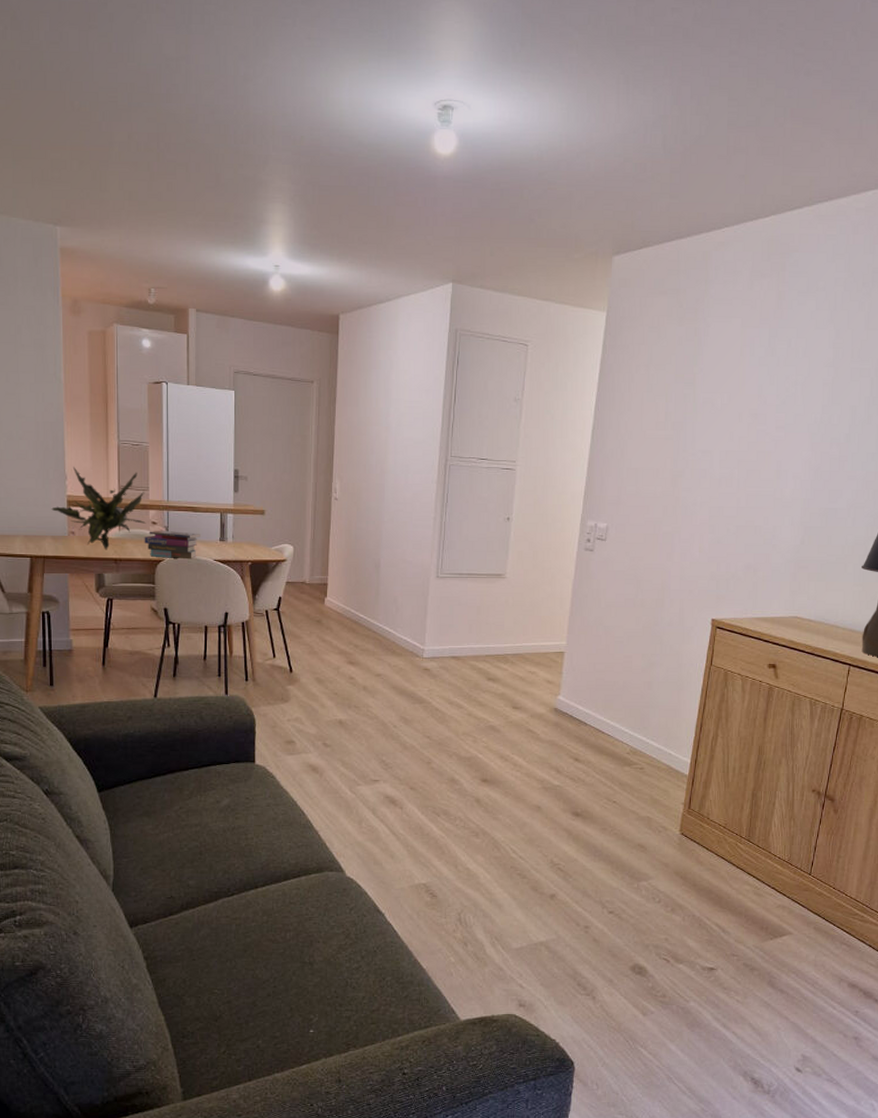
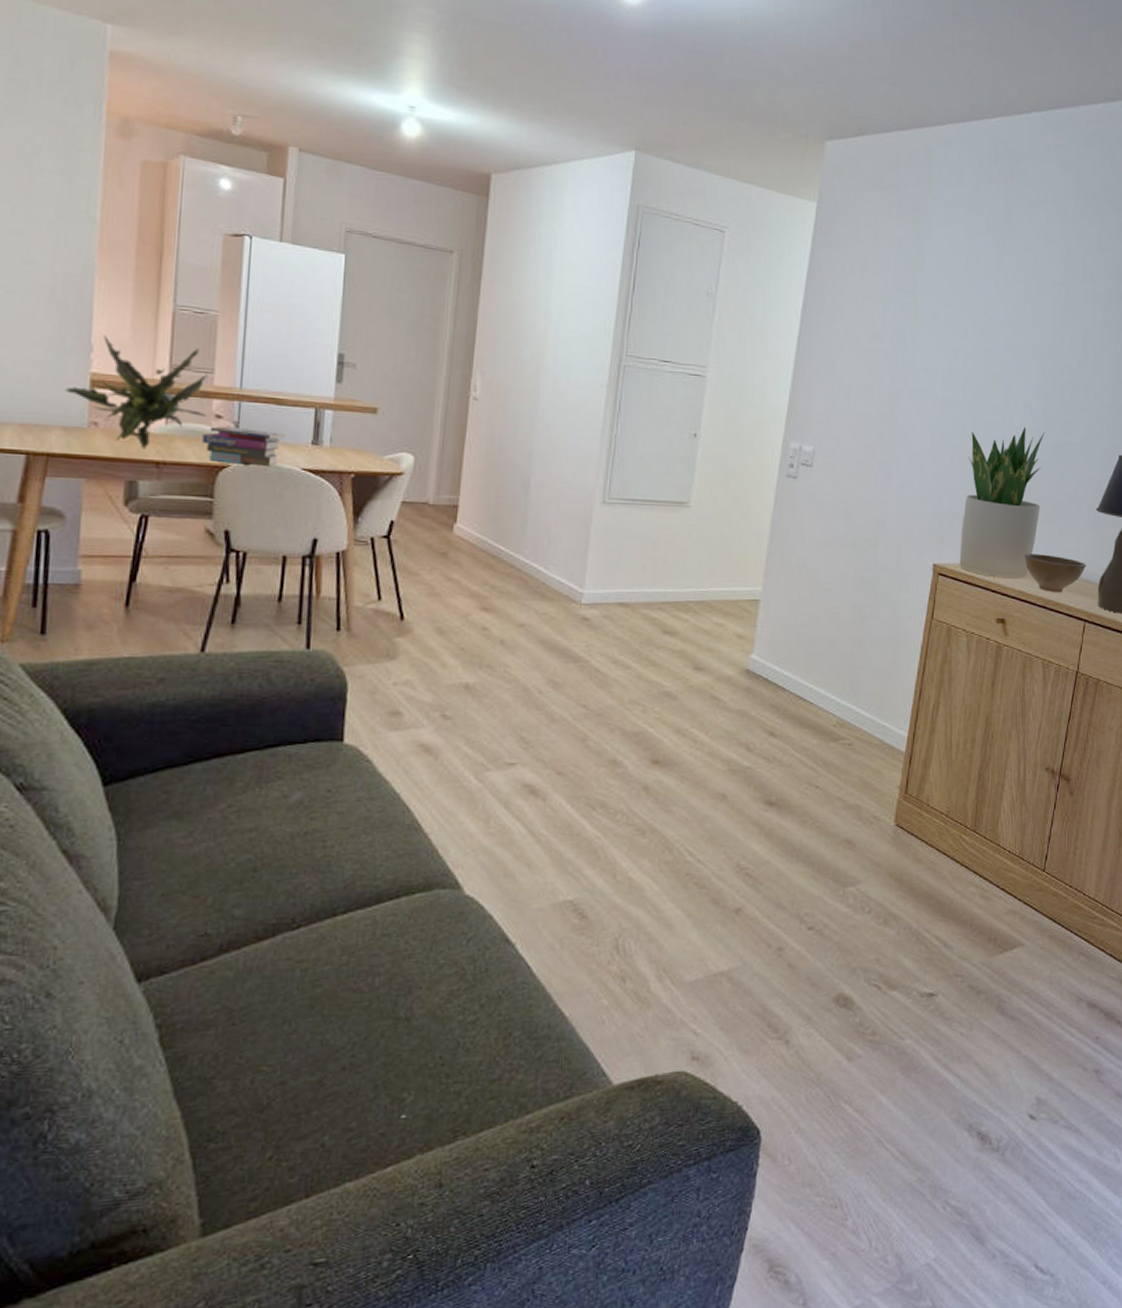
planter: none [735,497,813,631] -> present [959,427,1045,580]
bowl: none [794,608,852,642] -> present [1025,554,1087,593]

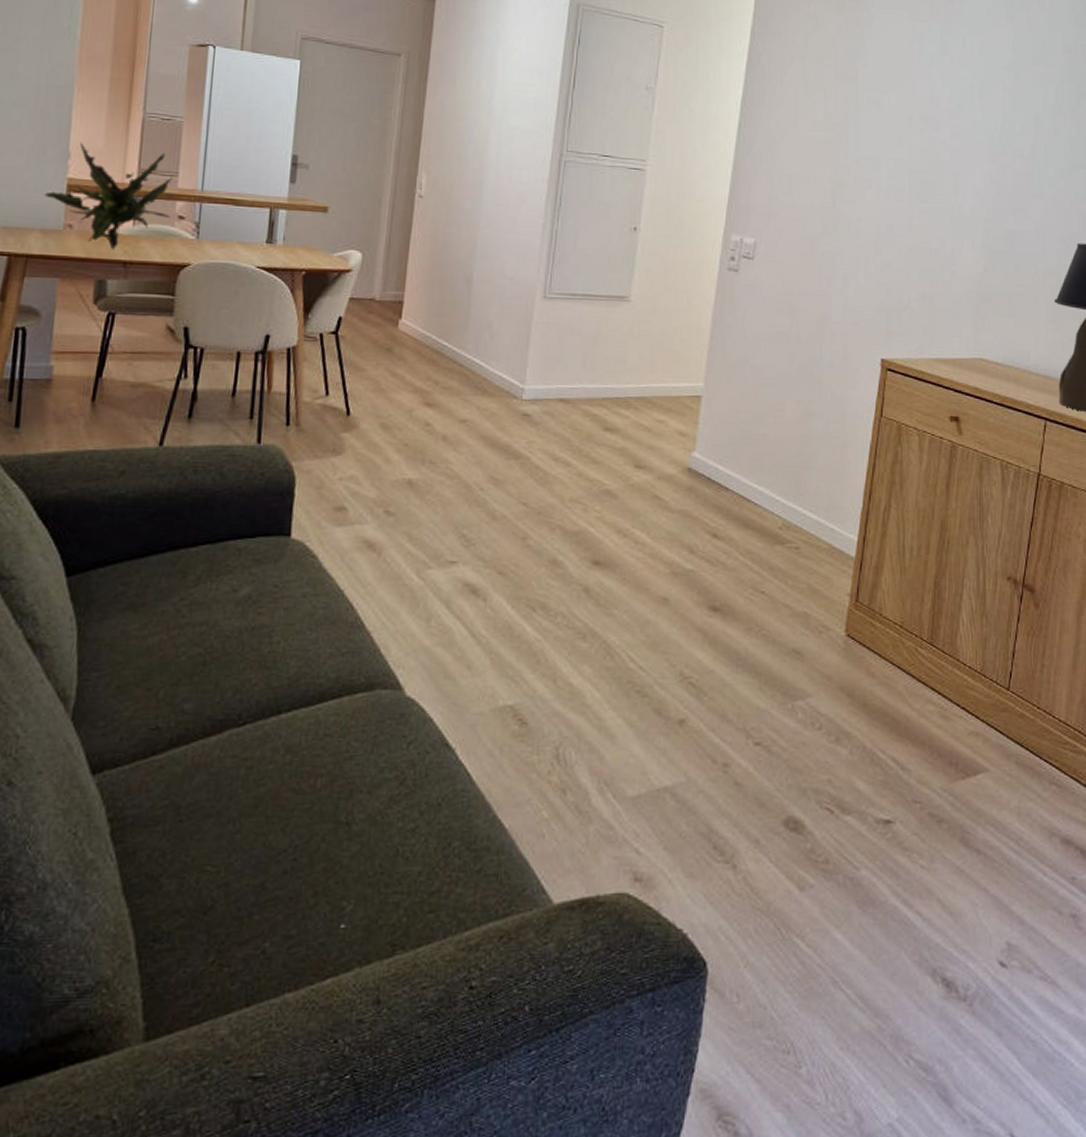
books: present [202,426,285,467] -> none [165,226,242,266]
planter: present [959,427,1045,580] -> none [909,216,997,376]
bowl: present [1025,554,1087,593] -> none [979,348,1046,390]

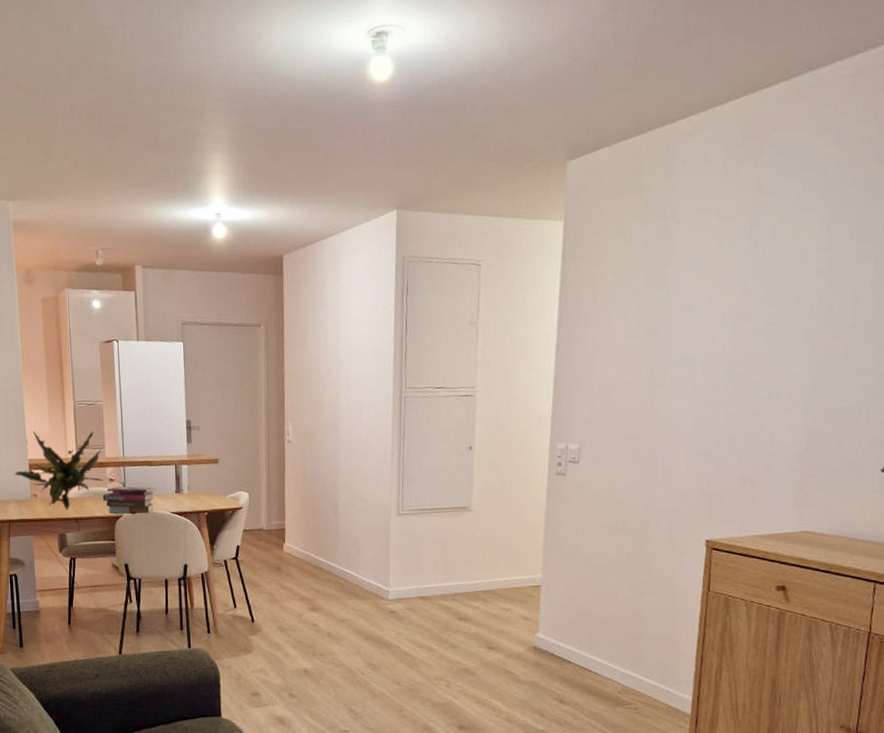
books: none [165,226,242,266] -> present [102,486,157,514]

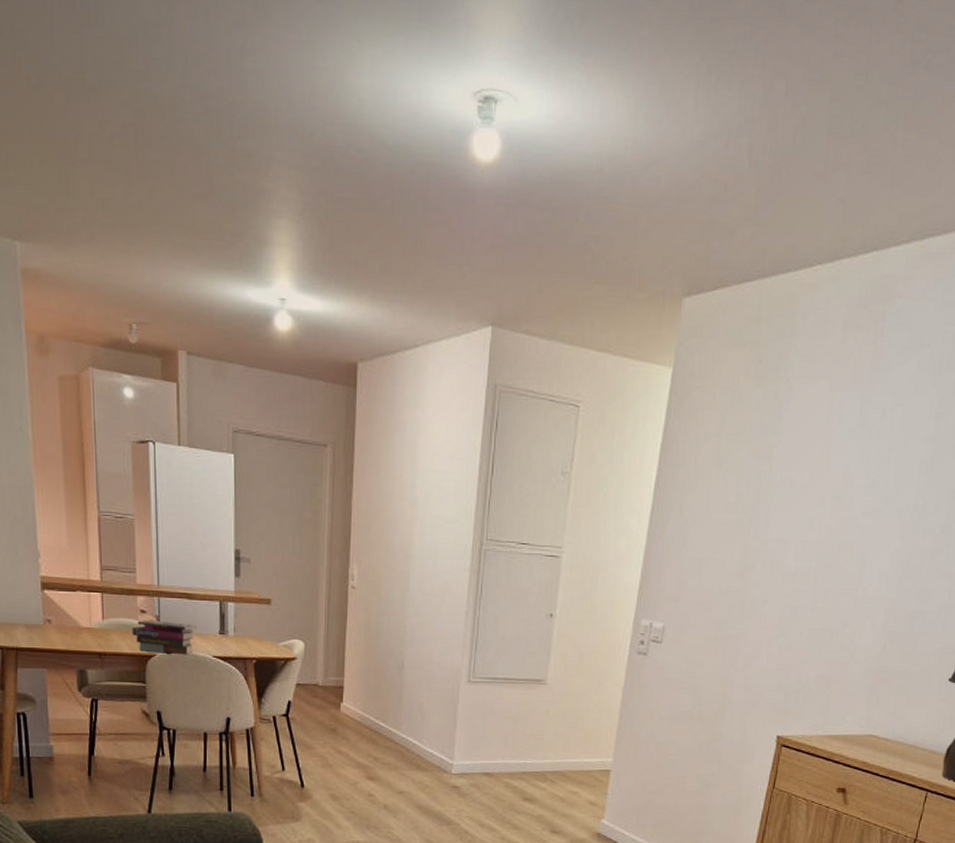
plant: present [14,430,104,509] -> none [23,541,134,641]

